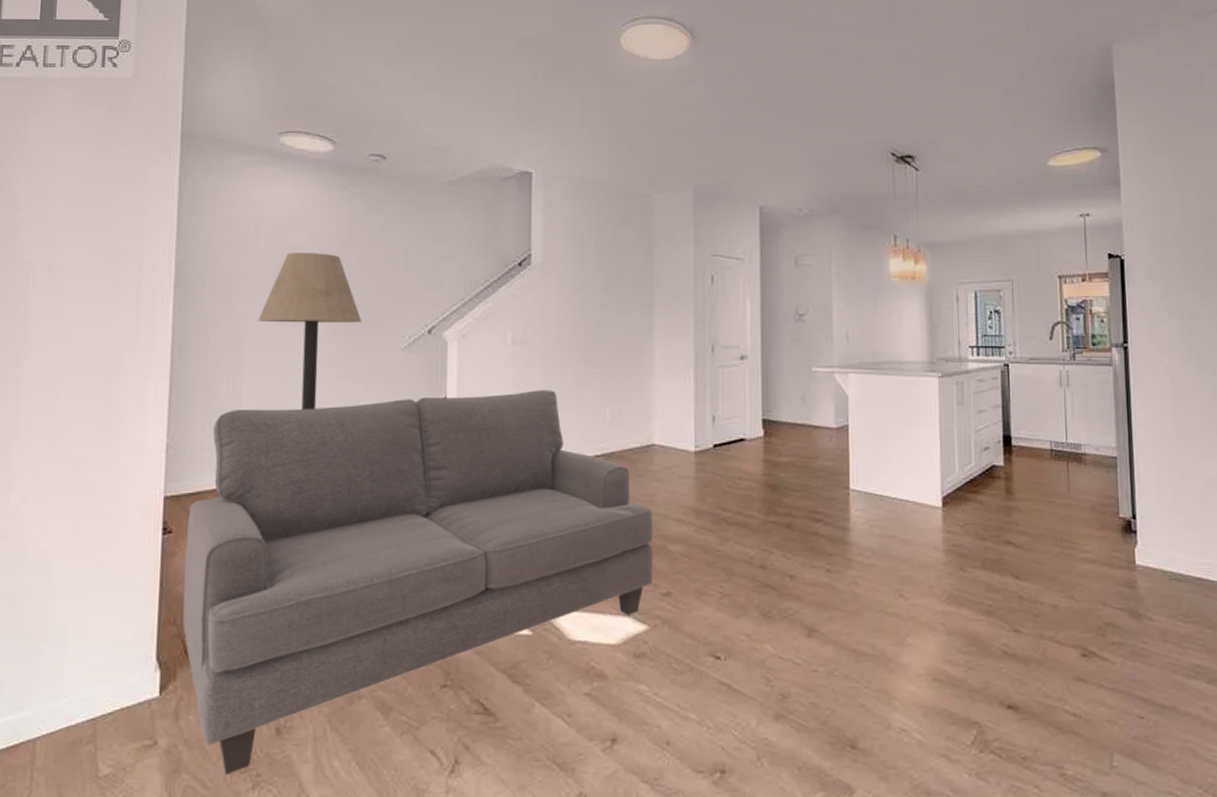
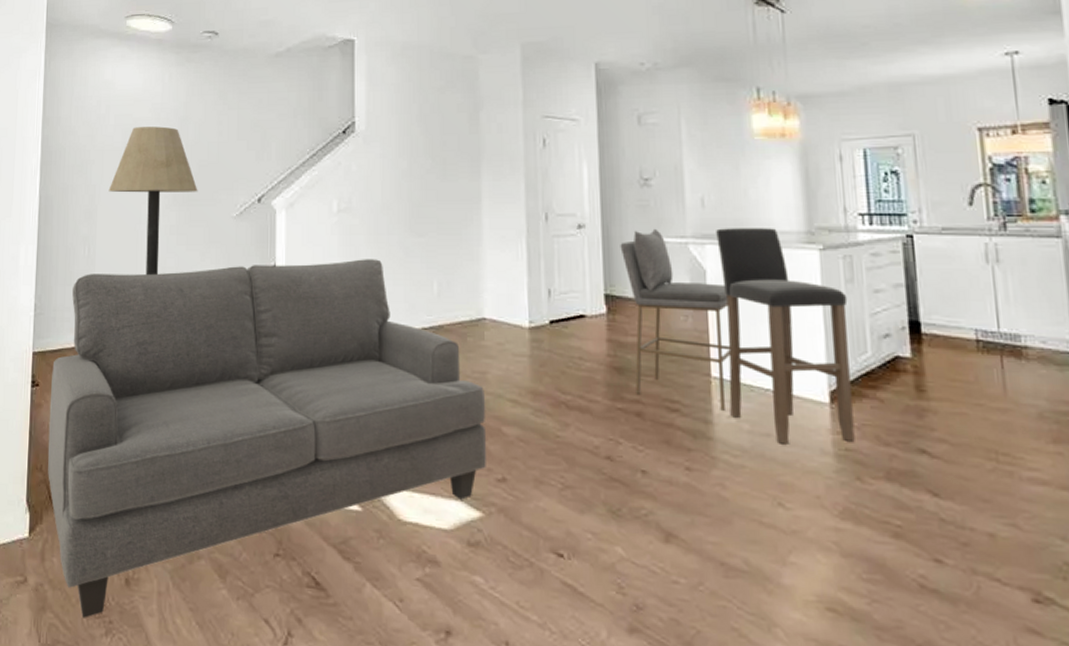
bar stool: none [777,359,866,518] -> present [620,228,730,411]
bar stool: none [858,359,960,544] -> present [716,228,855,444]

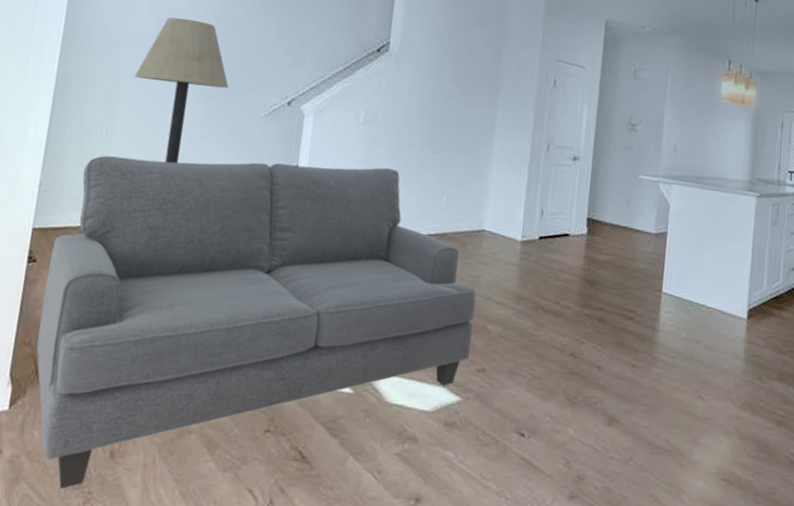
bar stool: present [620,228,730,411] -> none [601,166,684,320]
bar stool: present [716,228,855,444] -> none [672,172,771,350]

